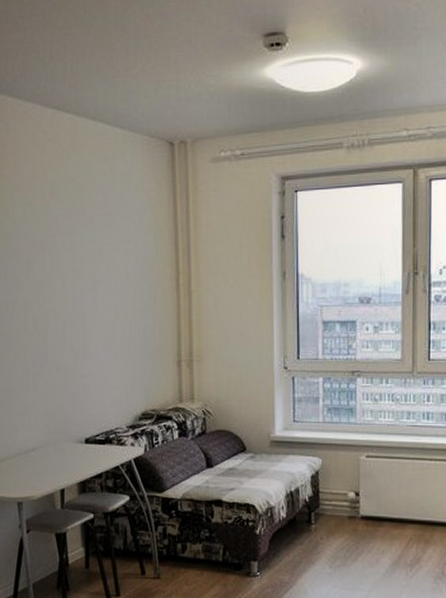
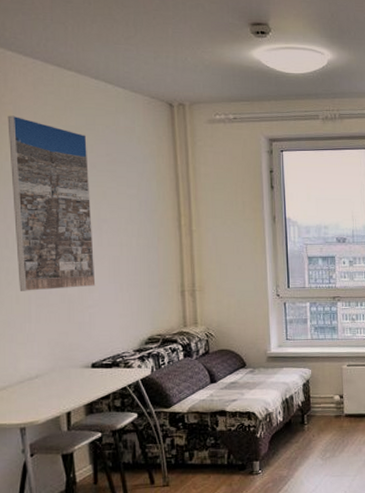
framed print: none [8,168,90,358] -> present [7,115,96,291]

